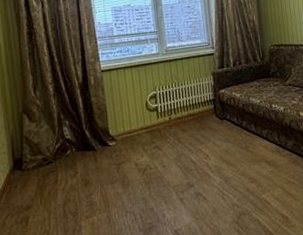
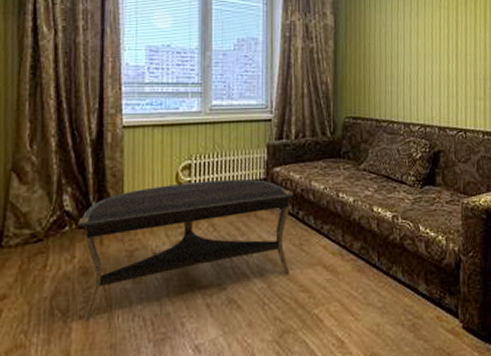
coffee table: none [76,100,241,220] -> present [78,178,294,322]

